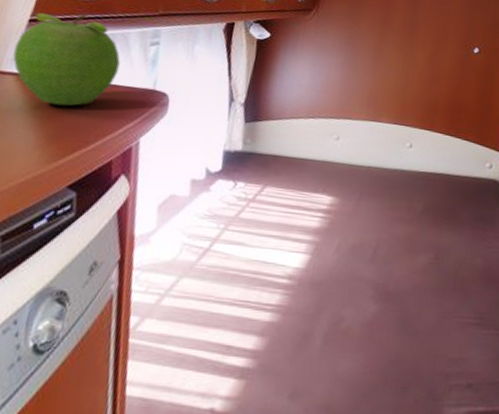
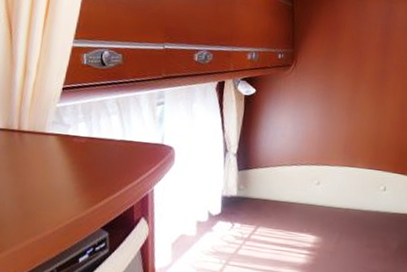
fruit: present [13,12,120,107] -> none [53,80,134,161]

